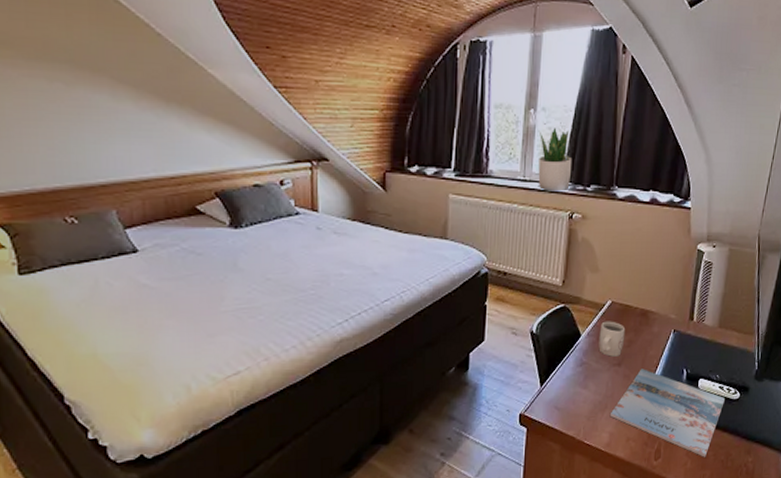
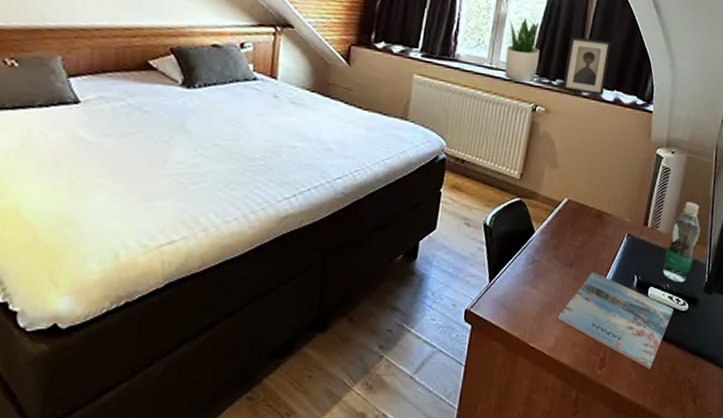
picture frame: none [597,141,644,197] -> present [562,37,612,96]
mug: present [598,321,626,357] -> none [551,219,580,257]
bottle: none [711,293,747,372] -> present [662,202,701,282]

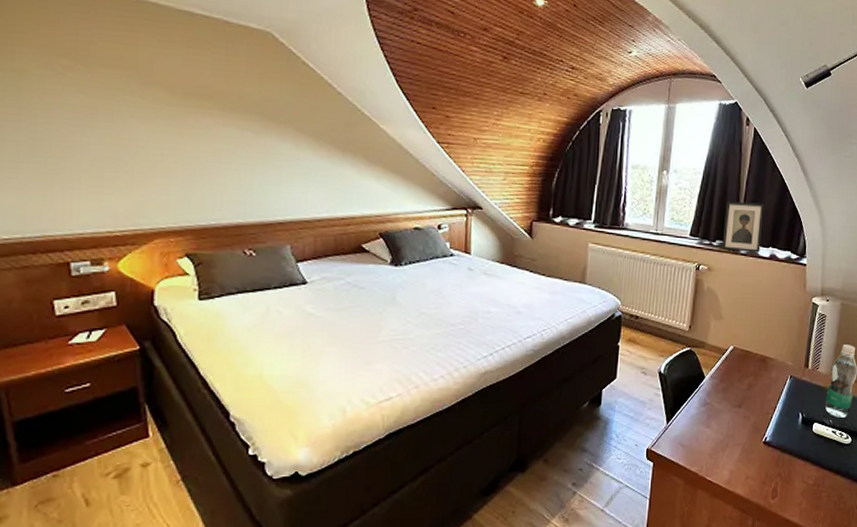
planter: present [504,18,540,83] -> none [669,188,700,245]
magazine: present [557,272,673,369] -> none [730,411,837,498]

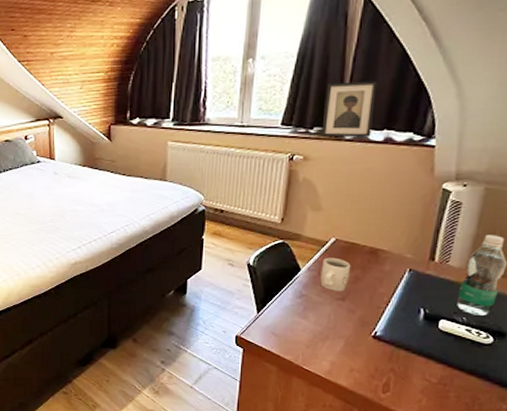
mug: none [721,365,746,398] -> present [320,257,351,291]

